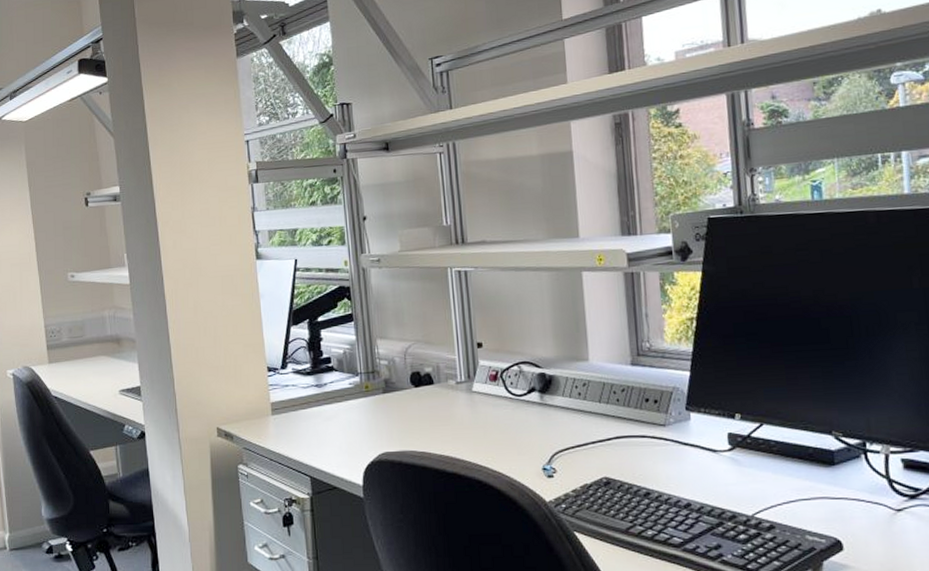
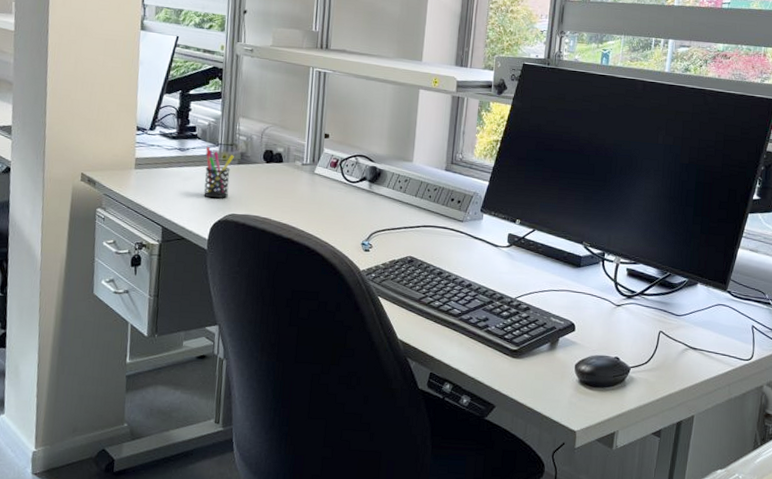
pen holder: none [345,378,378,437] -> present [204,147,234,199]

